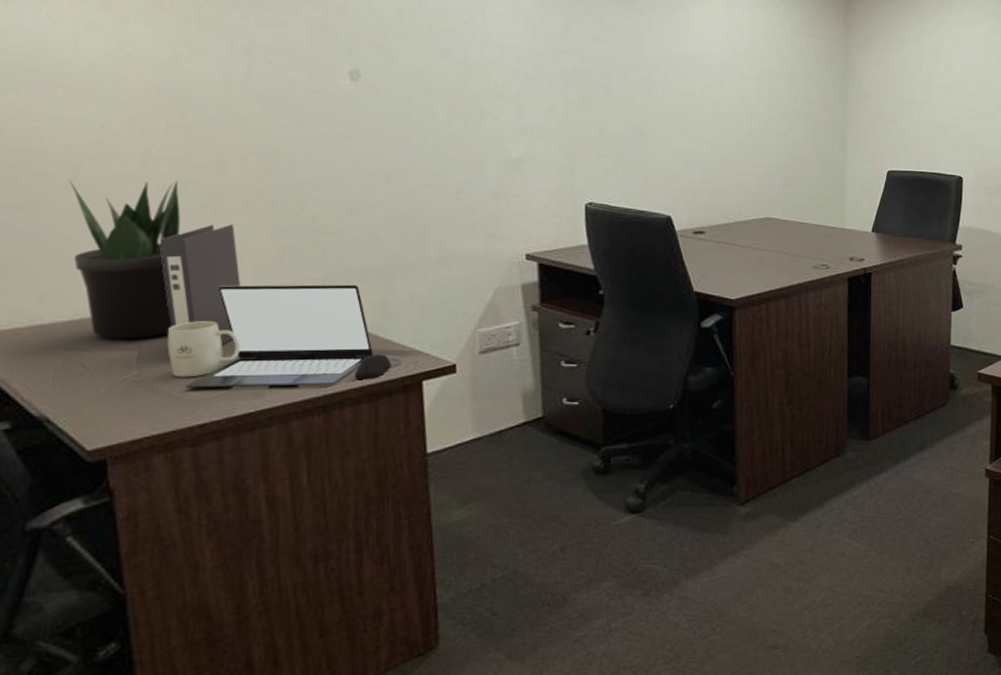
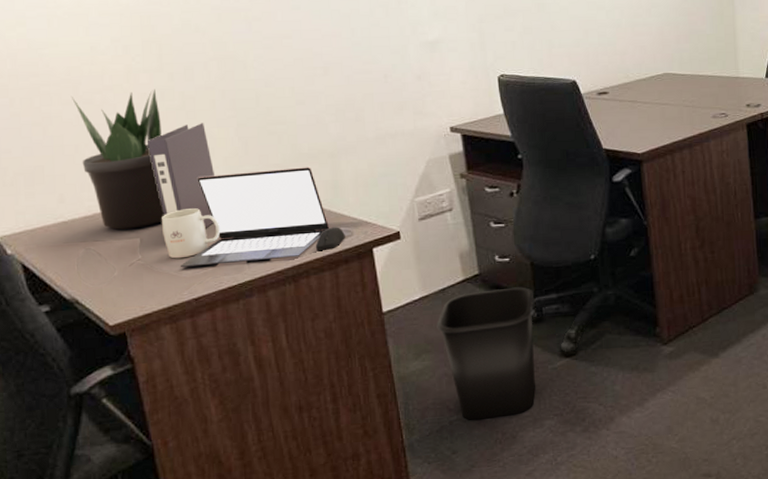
waste bin: none [488,434,602,580] -> present [436,287,536,421]

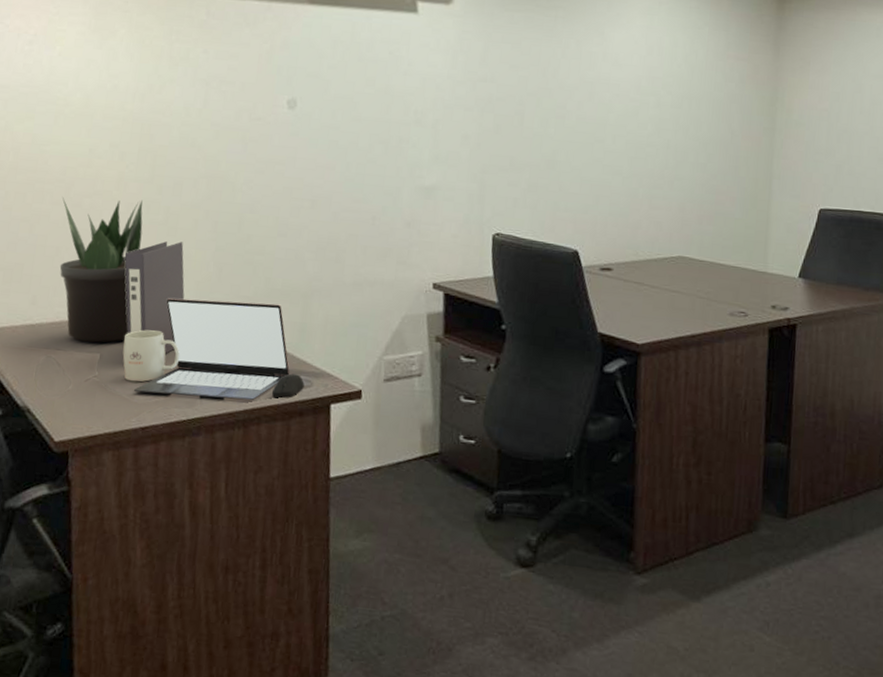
waste bin: present [436,287,536,421] -> none [384,472,496,624]

